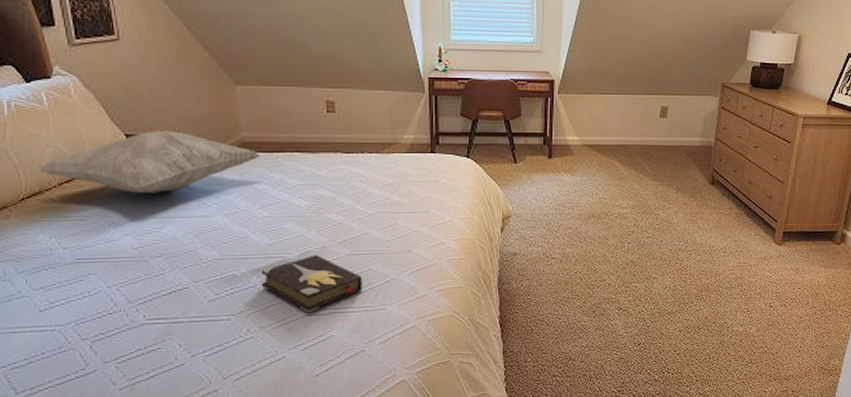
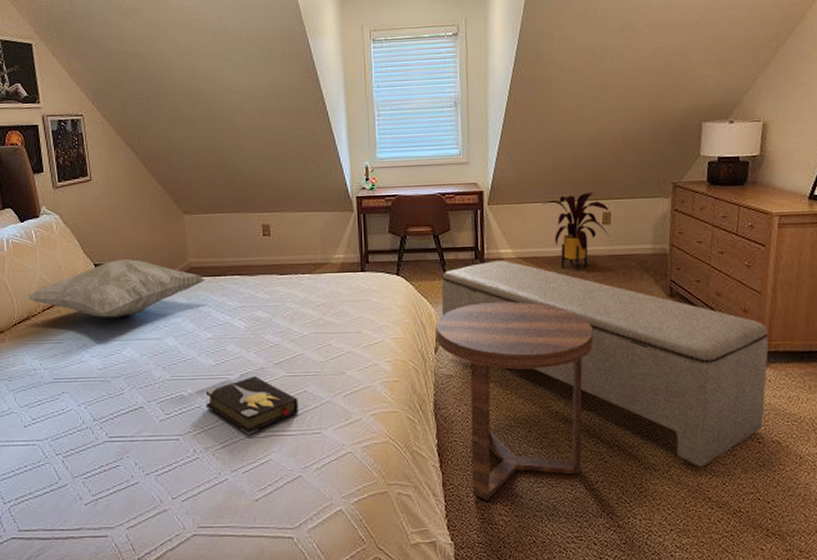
side table: none [503,185,645,365] -> present [436,301,594,501]
bench: none [510,147,785,328] -> present [441,261,769,467]
house plant: none [607,87,667,159] -> present [541,192,610,271]

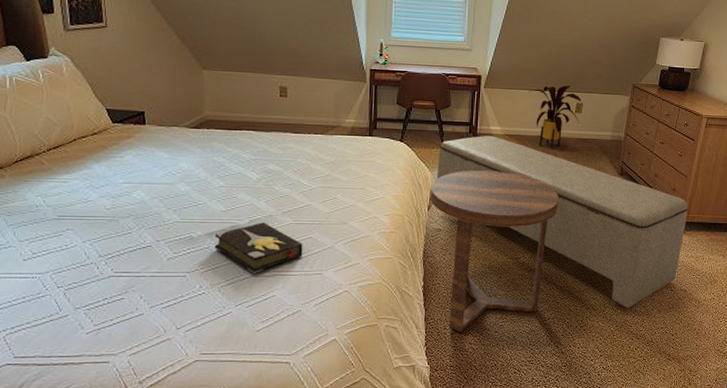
decorative pillow: present [26,258,205,318] -> none [30,106,221,162]

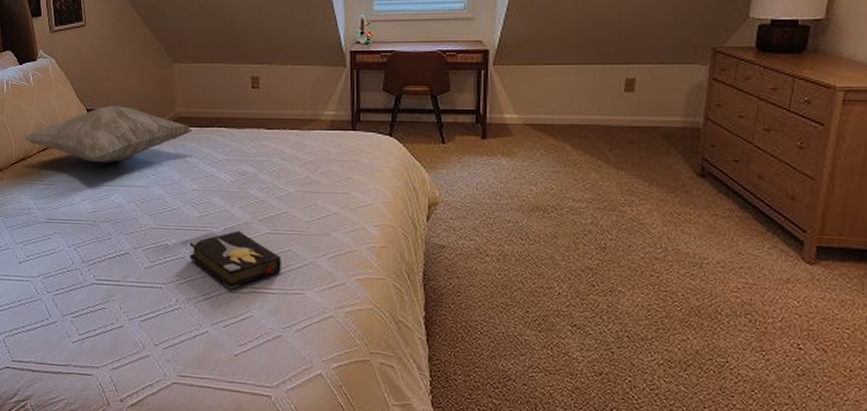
decorative pillow: none [30,106,221,162] -> present [23,105,193,163]
side table: present [430,170,559,333] -> none [429,170,606,381]
bench: present [437,136,688,308] -> none [437,126,820,370]
house plant: present [528,85,582,149] -> none [554,55,634,142]

